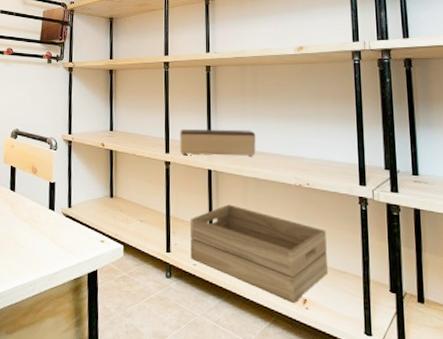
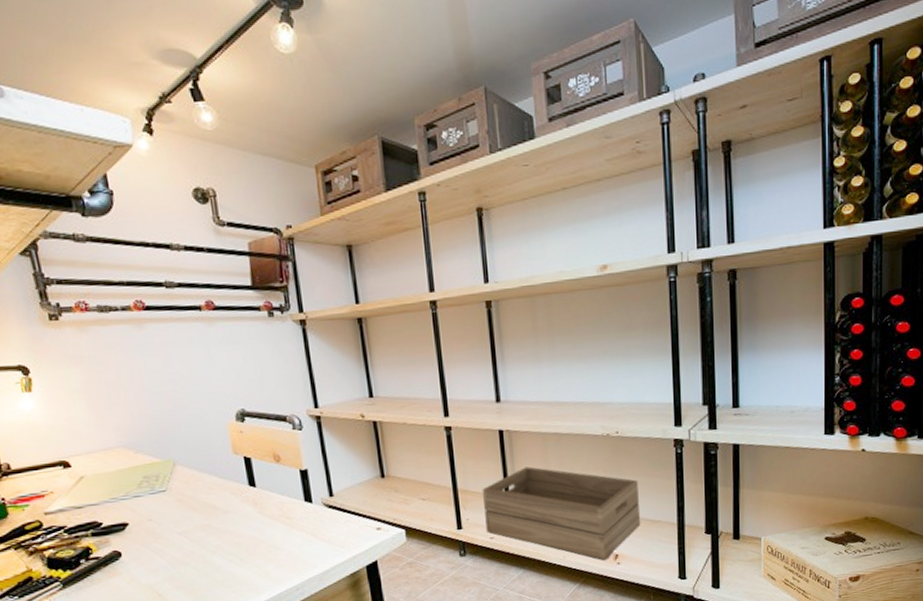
decorative box: present [180,128,256,157] -> none [460,377,555,417]

